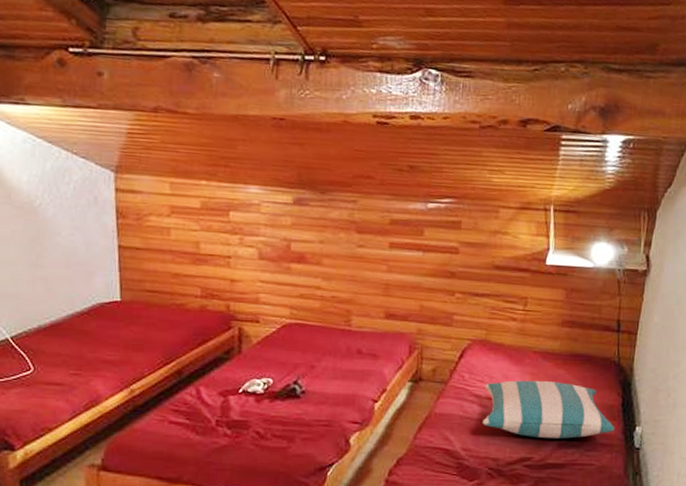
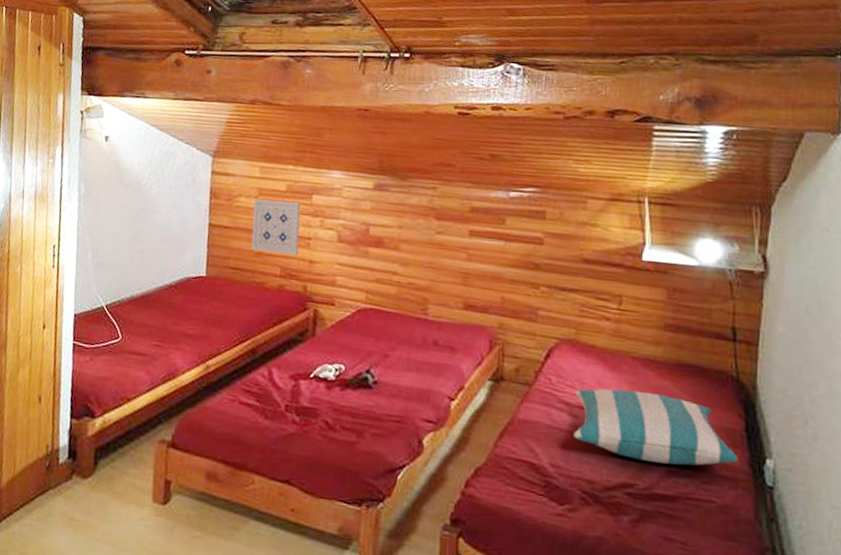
wall art: none [165,217,219,275] -> present [251,199,301,256]

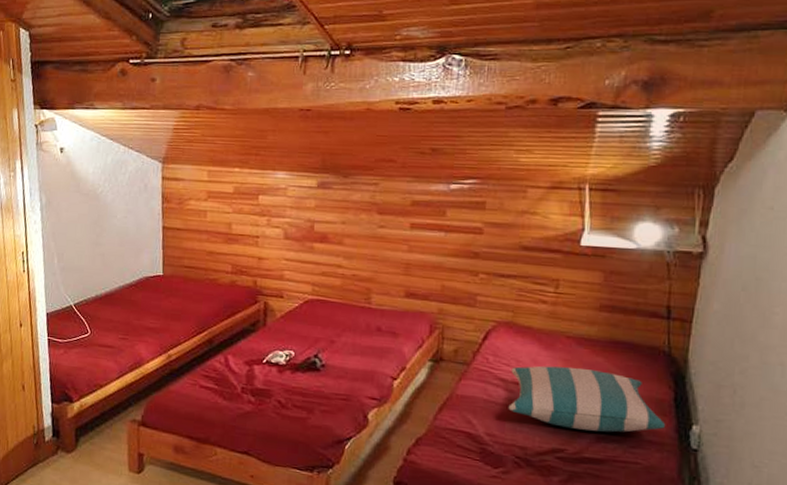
wall art: present [251,199,301,256] -> none [203,201,248,253]

